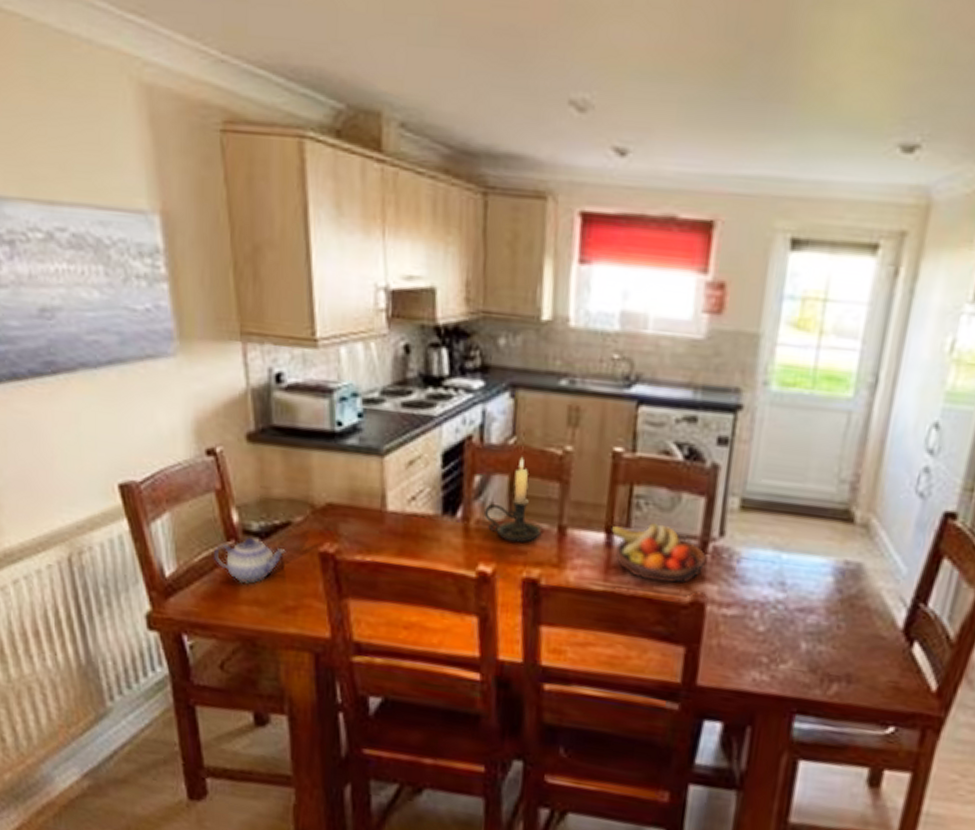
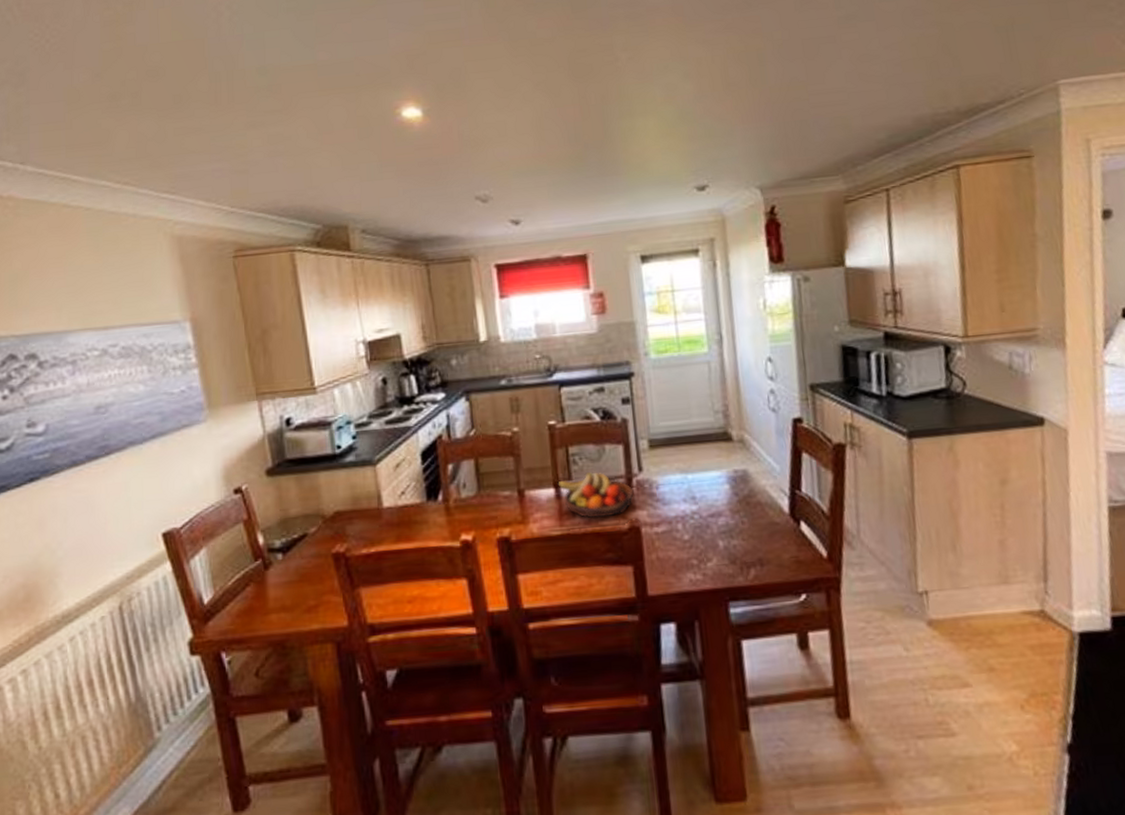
teapot: present [213,537,286,585] -> none [244,554,305,595]
candle holder: present [484,456,542,543] -> none [459,442,506,511]

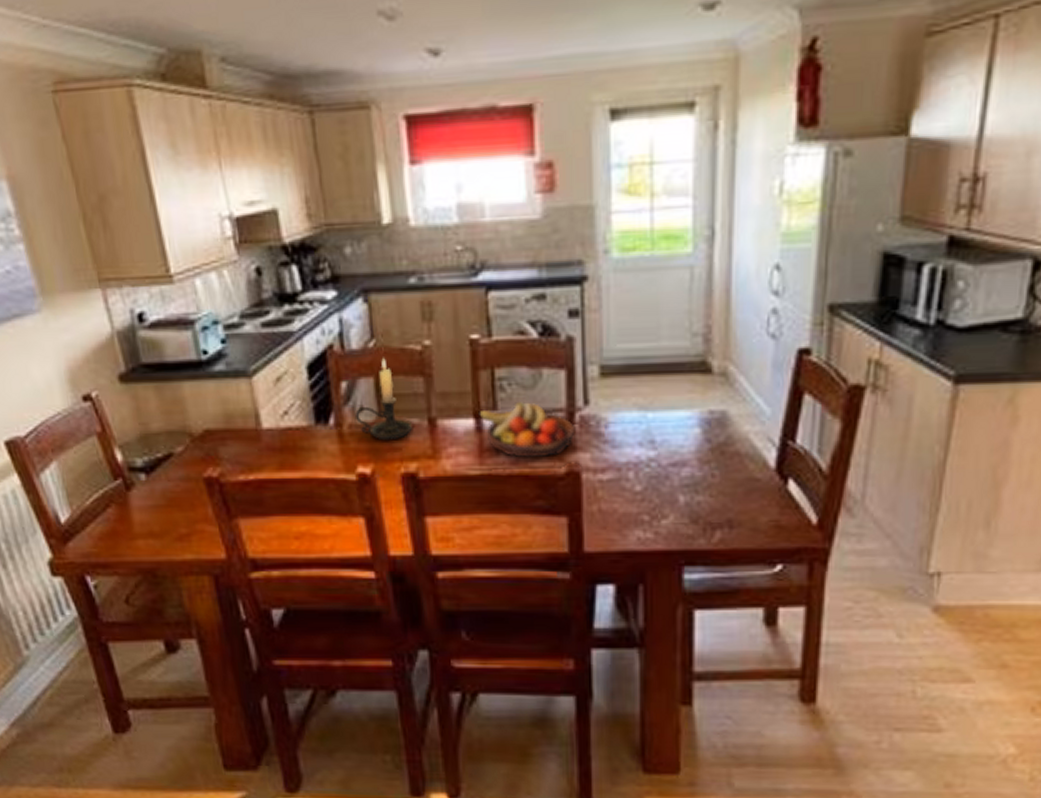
candle holder: none [459,442,506,511] -> present [355,357,413,441]

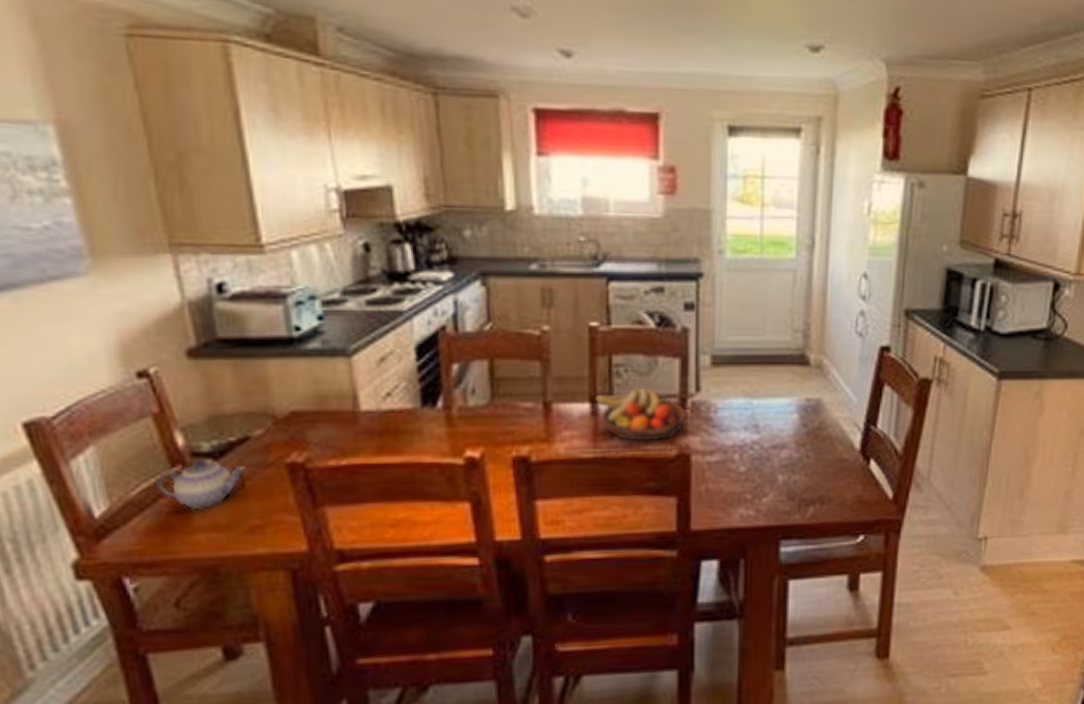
teapot: none [103,473,172,519] -> present [155,459,246,511]
candle holder: present [355,357,413,441] -> none [466,340,527,424]

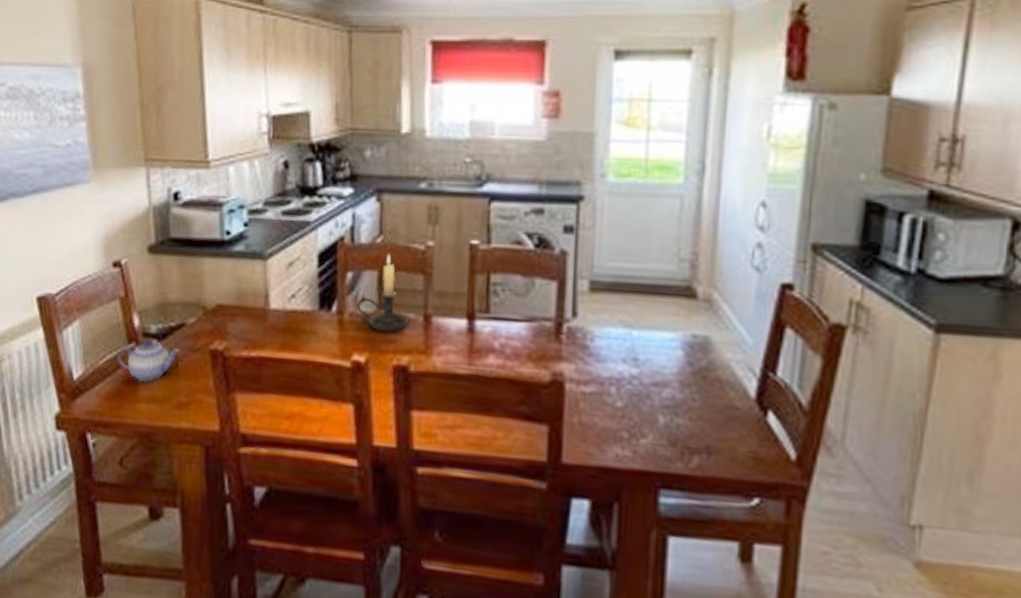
candle holder: none [466,340,527,424] -> present [357,253,409,333]
fruit bowl: present [595,388,687,440] -> none [472,308,562,364]

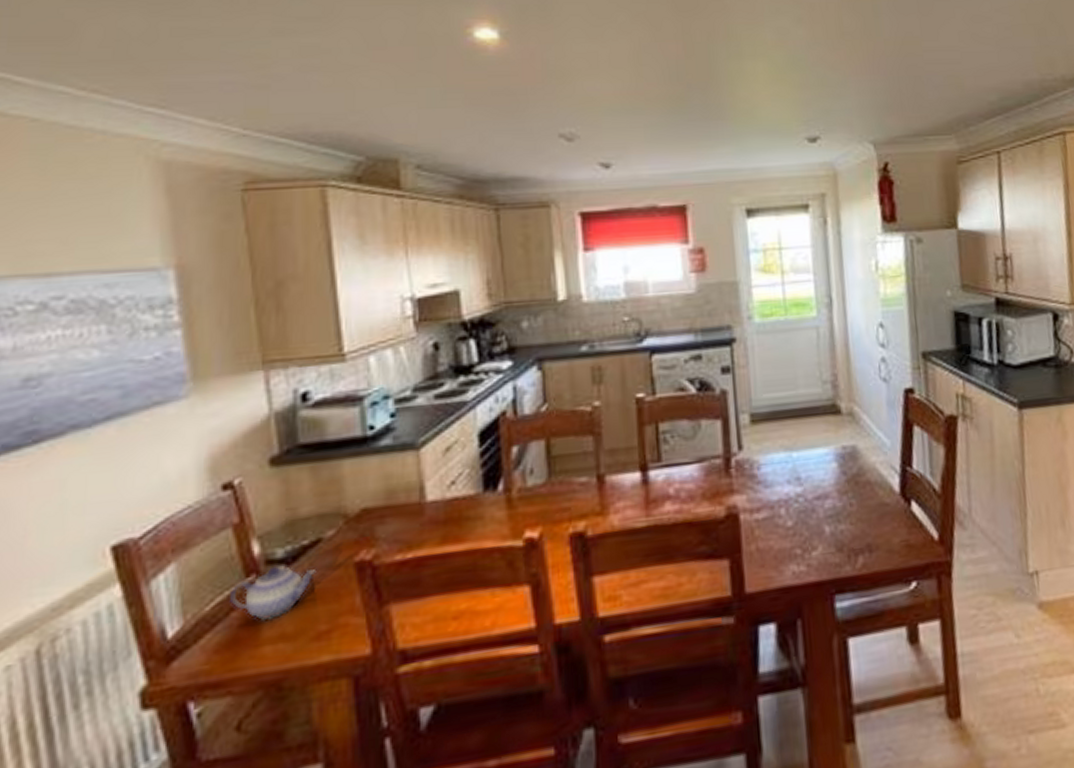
candle holder: present [357,253,409,333] -> none [525,420,582,502]

